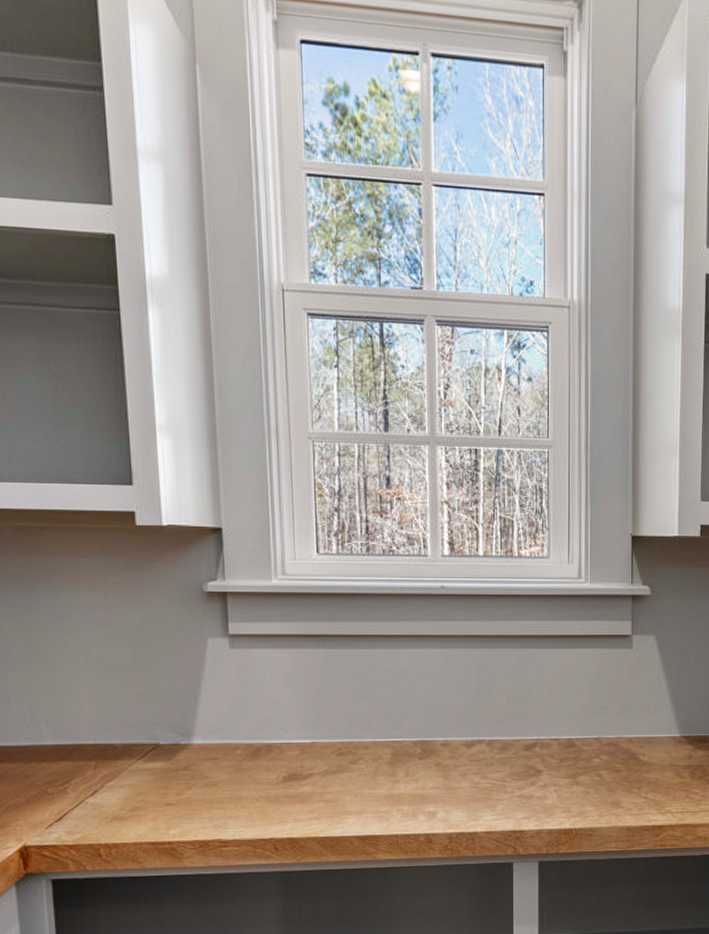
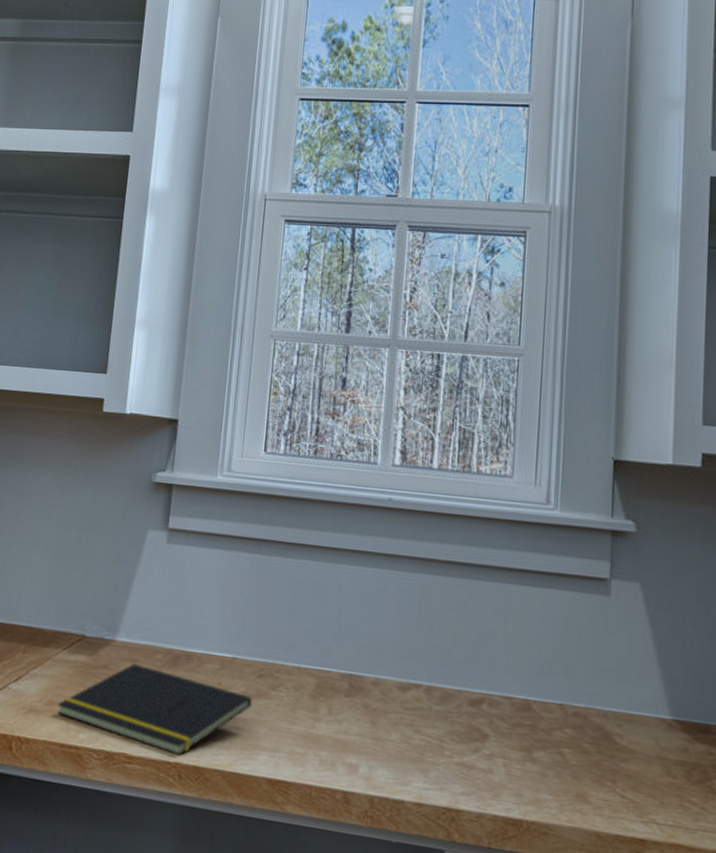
notepad: none [141,761,335,832] -> present [57,663,252,756]

